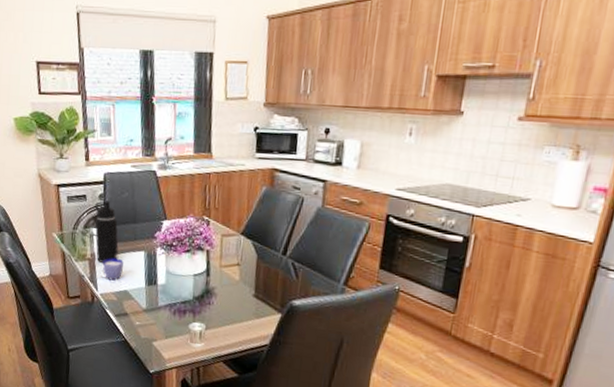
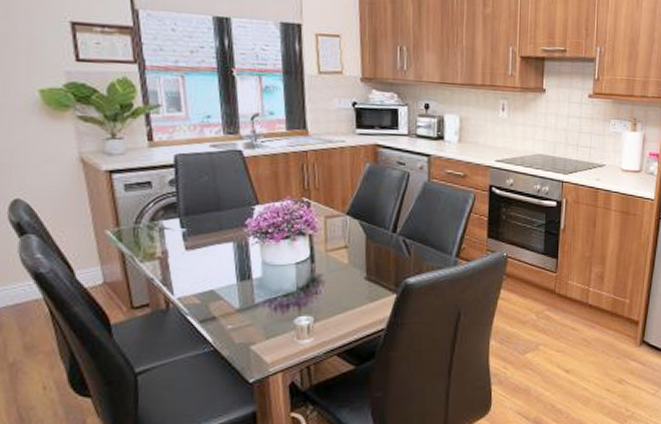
water bottle: present [95,201,119,263] -> none [164,187,200,260]
cup: present [96,258,124,281] -> none [171,253,207,280]

